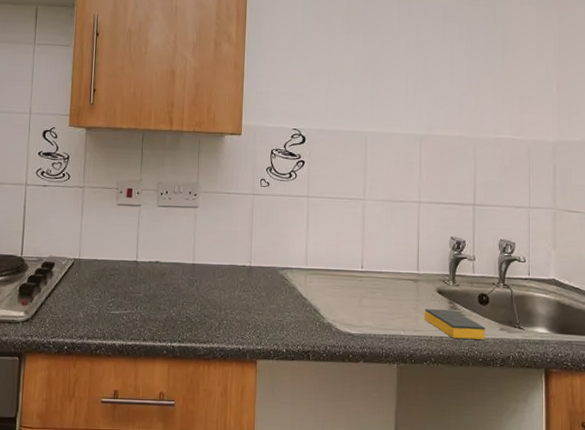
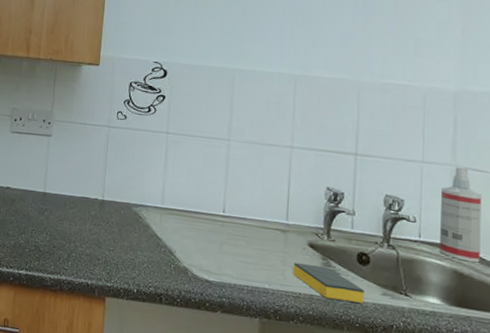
spray bottle: none [545,209,577,293] -> present [440,167,482,263]

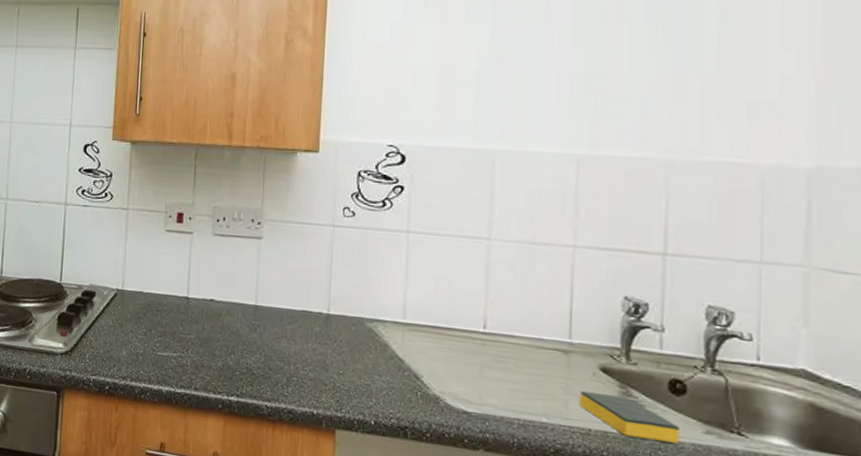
spray bottle: present [440,167,482,263] -> none [788,268,850,394]

